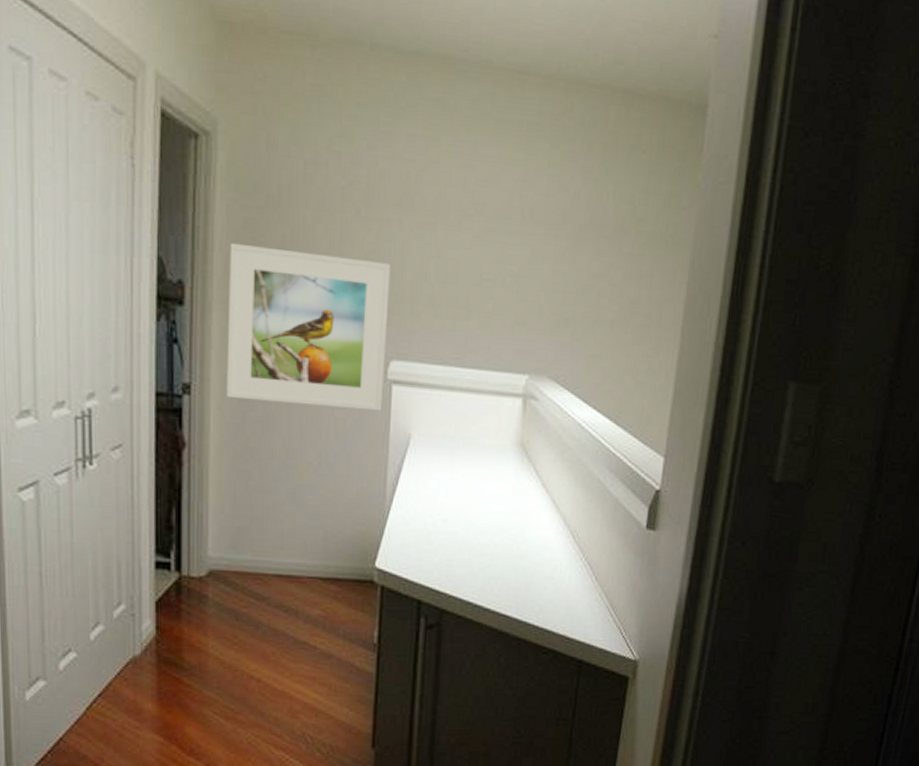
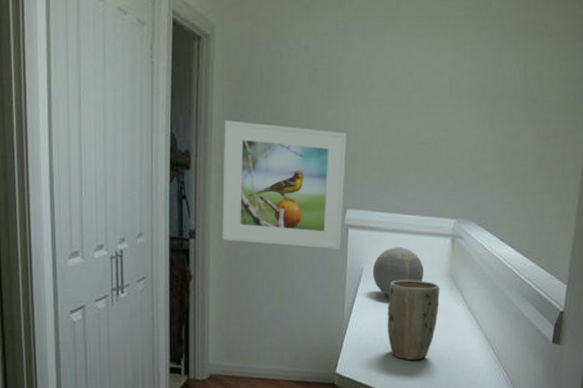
decorative orb: none [422,408,488,470] -> present [372,247,424,296]
plant pot: none [441,449,508,551] -> present [387,279,440,360]

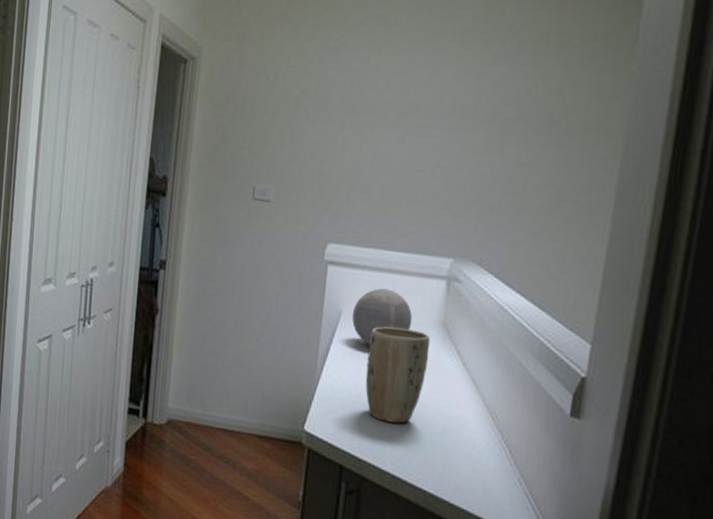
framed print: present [222,120,347,250] -> none [192,145,332,288]

